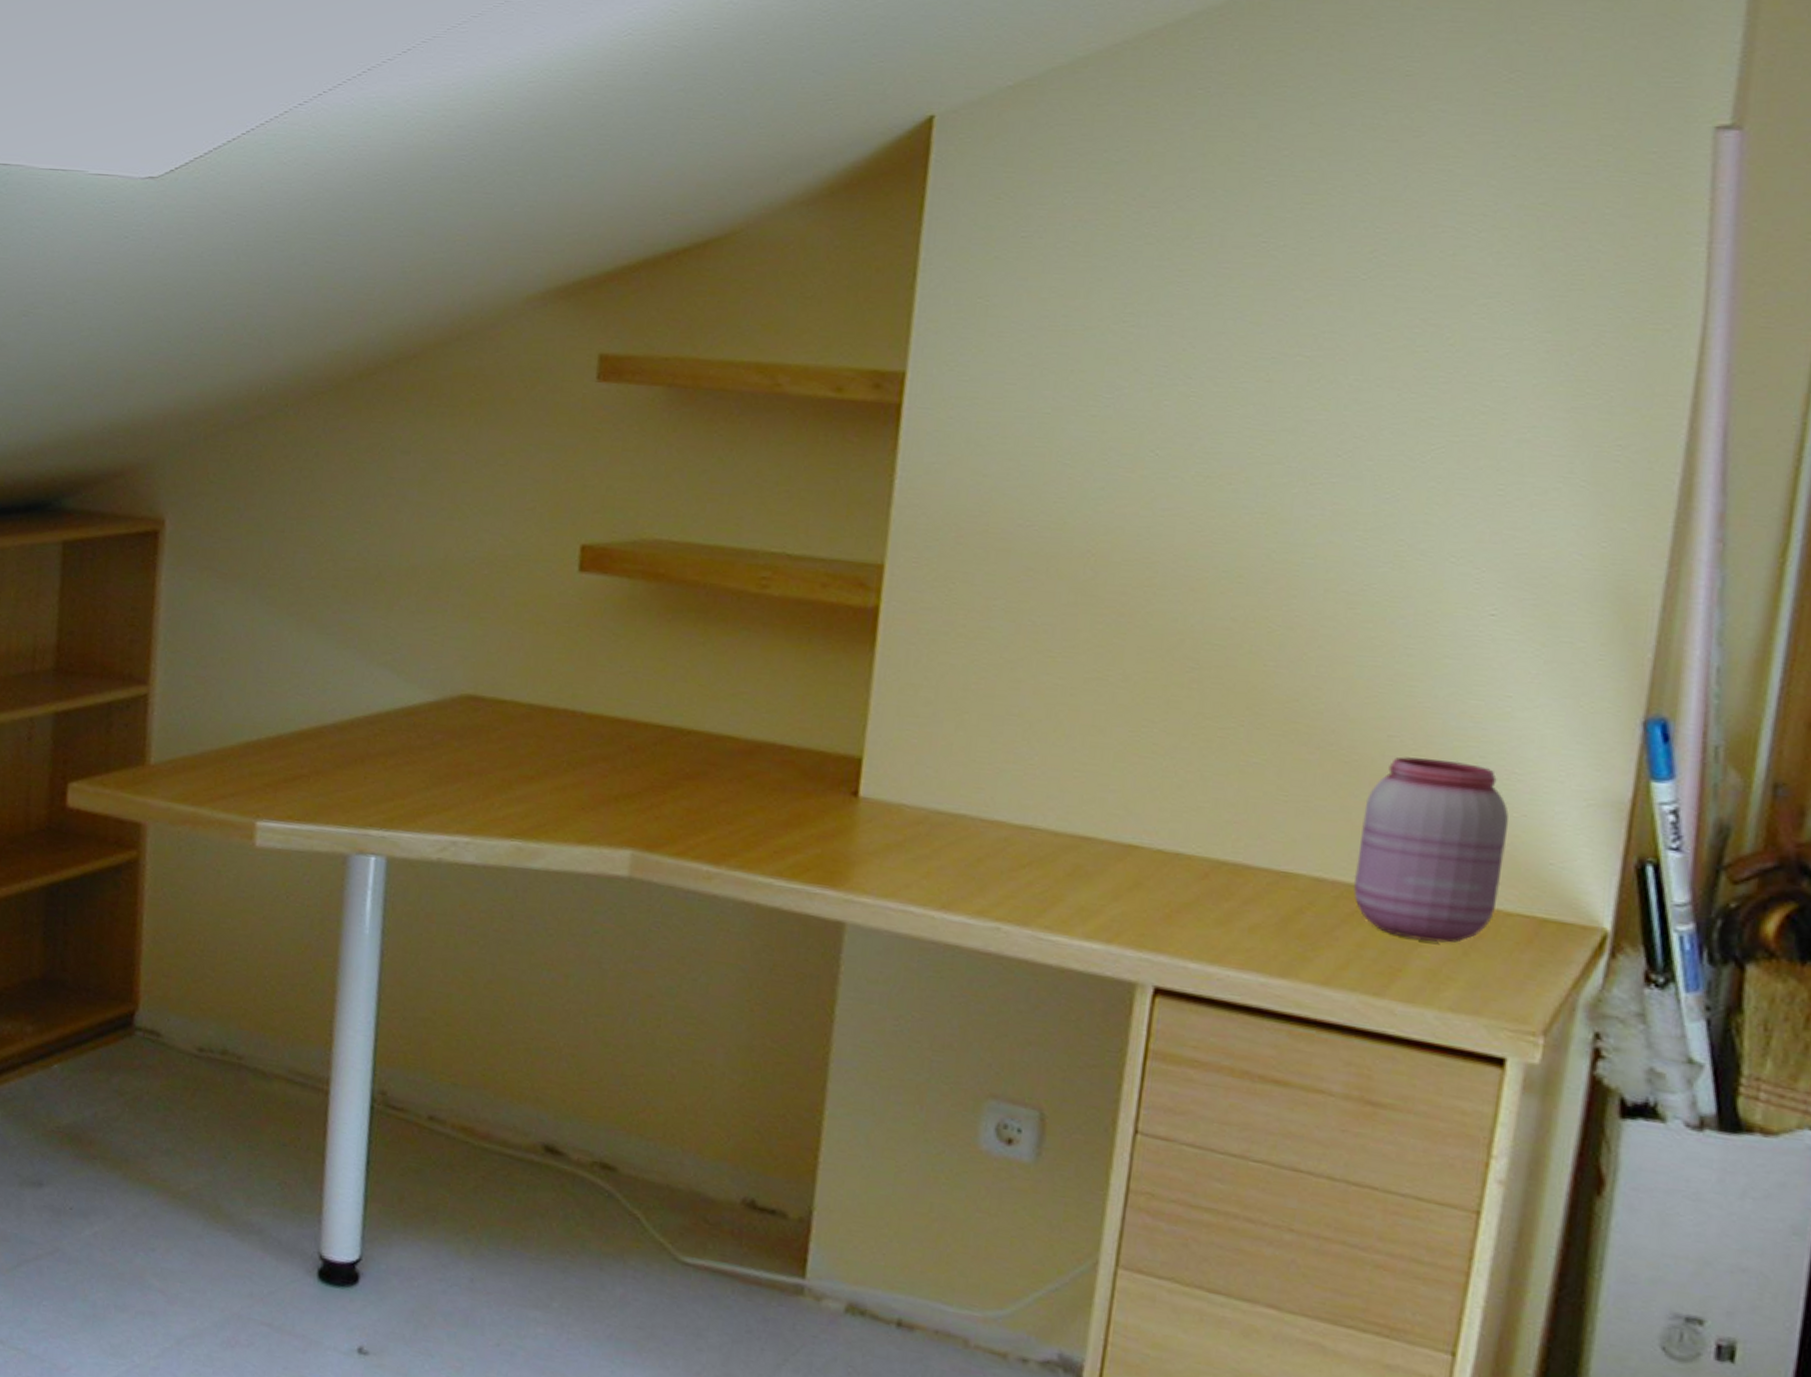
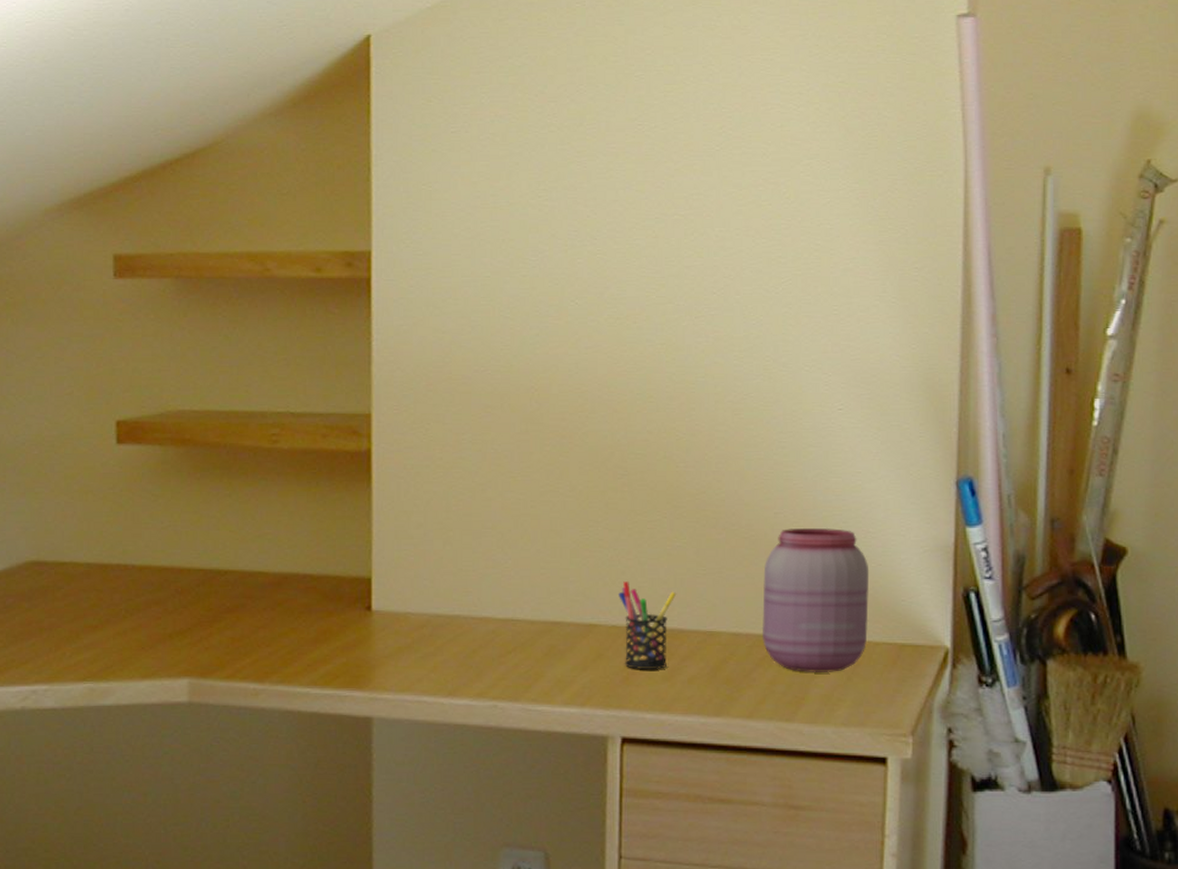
pen holder: none [1167,798,1247,910] -> present [618,581,677,669]

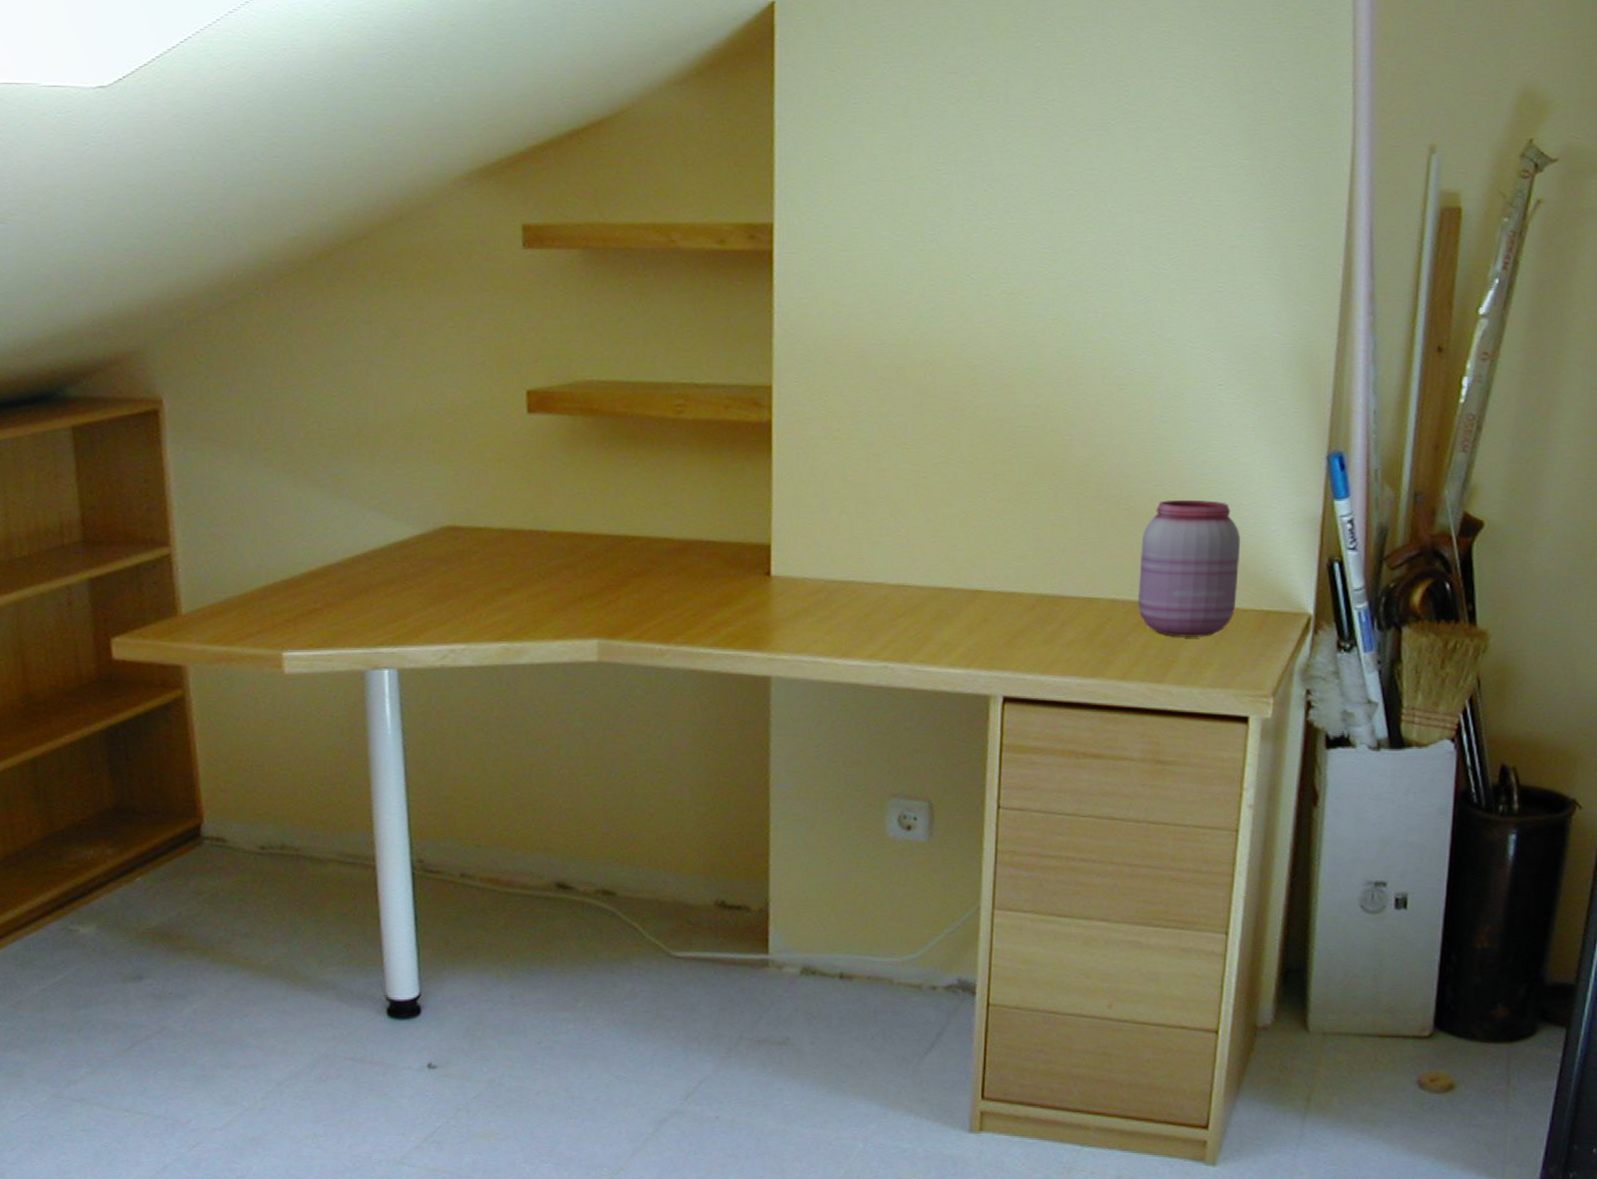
pen holder: present [618,581,677,669] -> none [1004,550,1059,633]

